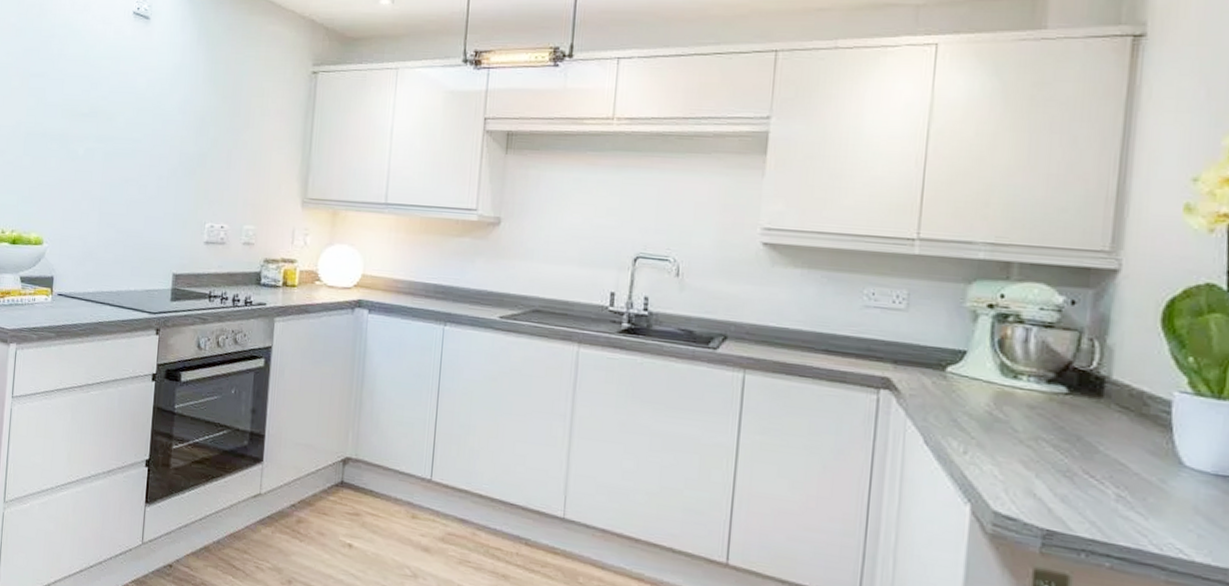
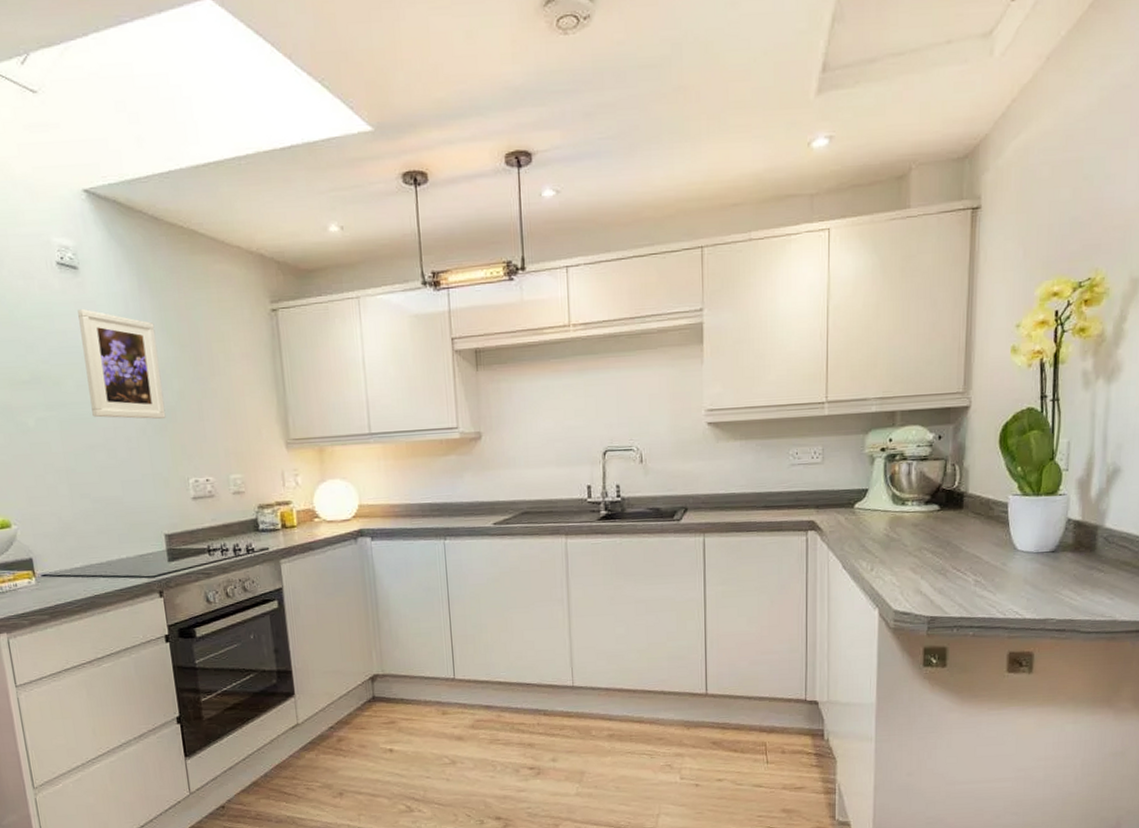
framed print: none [134,55,204,164] -> present [78,309,166,420]

